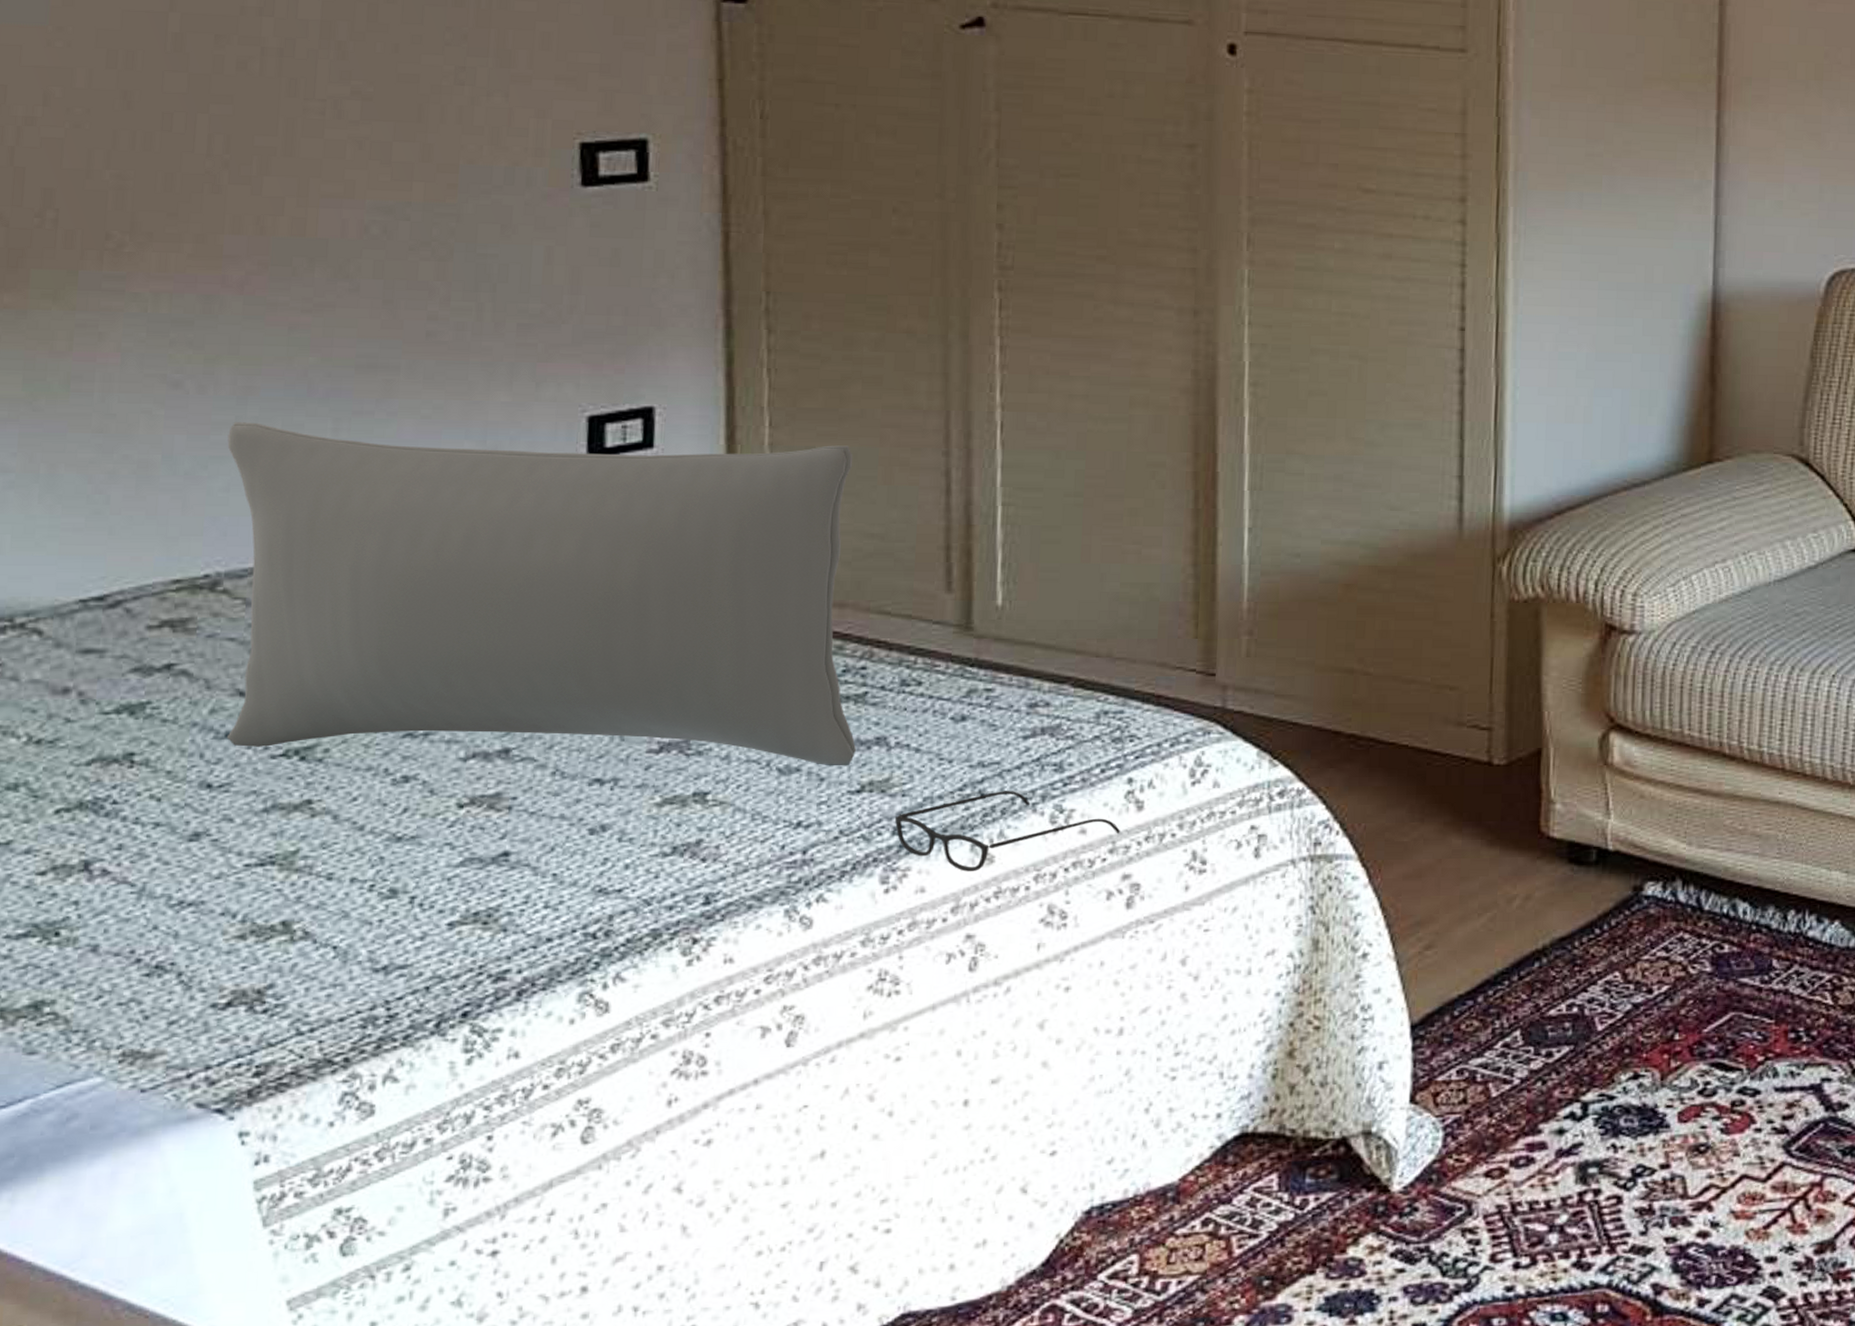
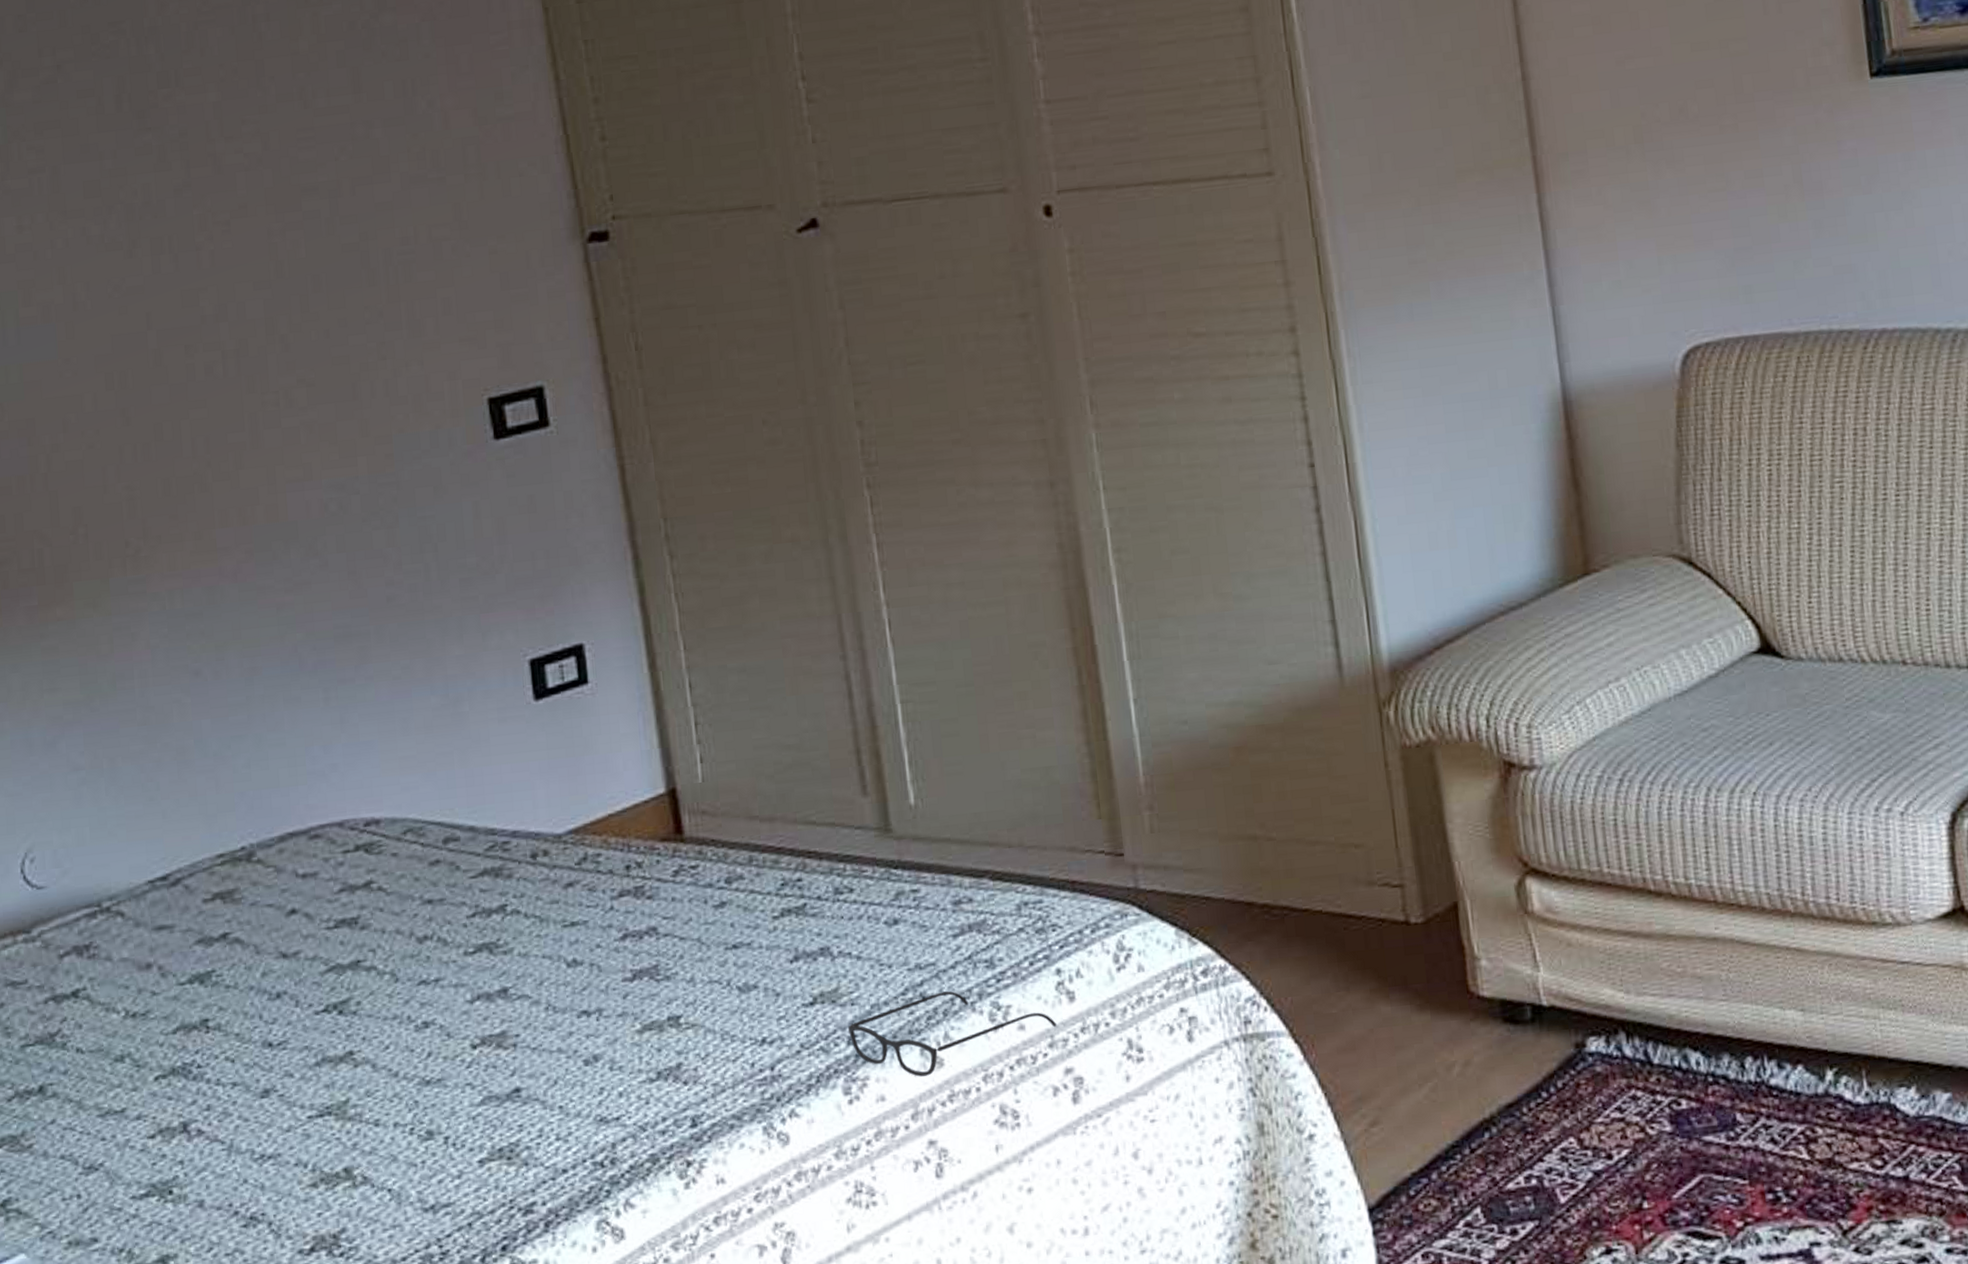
pillow: present [226,422,857,766] -> none [242,660,805,1006]

